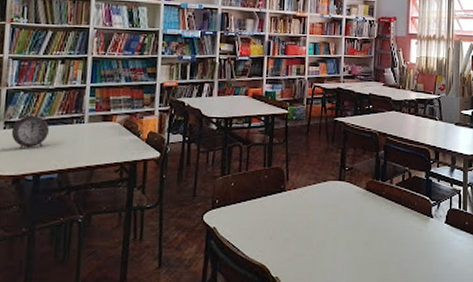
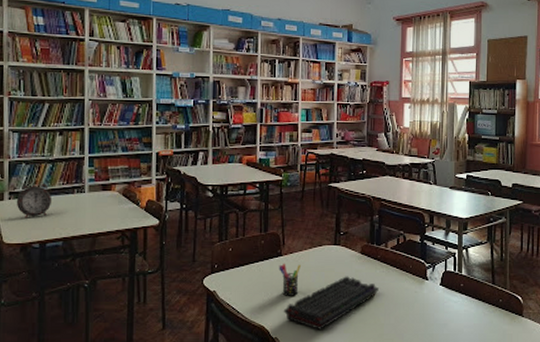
pen holder: none [282,198,304,233] -> present [279,263,301,296]
keyboard: none [286,213,383,269] -> present [284,276,379,329]

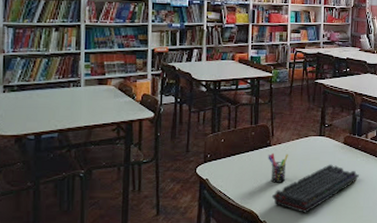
alarm clock: present [16,180,53,218] -> none [10,74,48,111]

